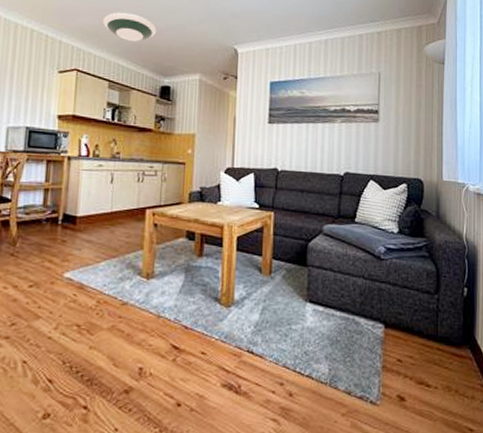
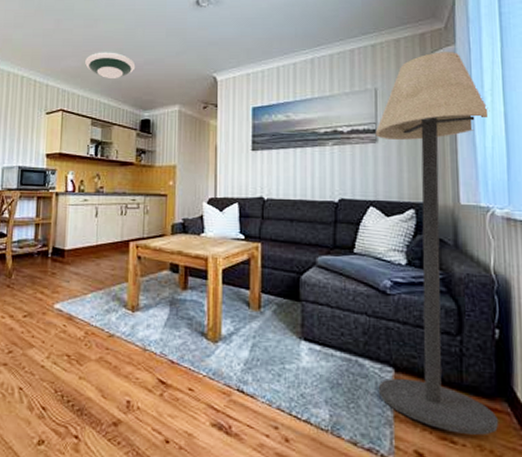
floor lamp: none [371,44,469,378] -> present [375,52,499,435]

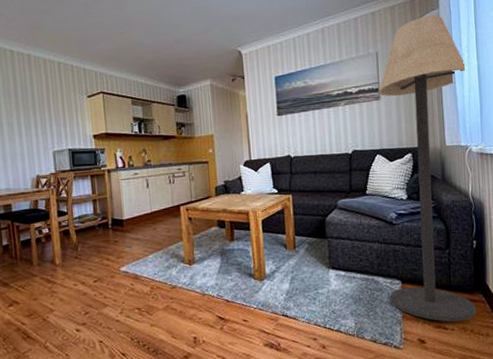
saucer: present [85,52,136,80] -> none [118,33,167,60]

